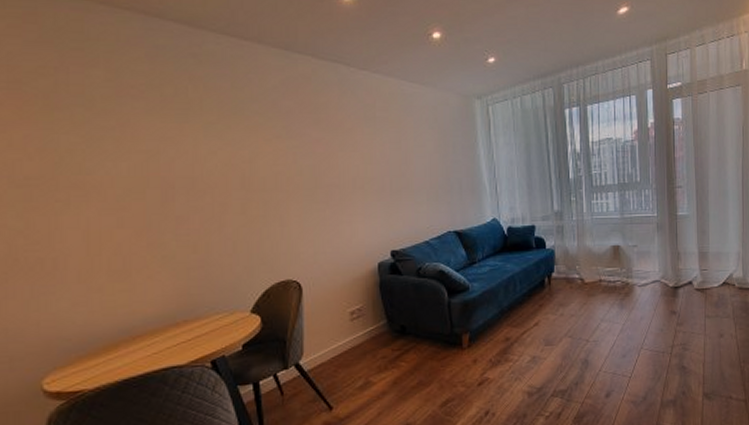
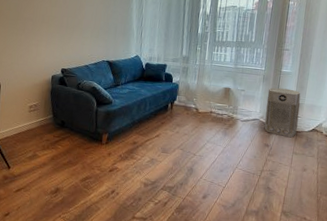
air purifier: none [665,236,705,298] -> present [264,87,301,138]

